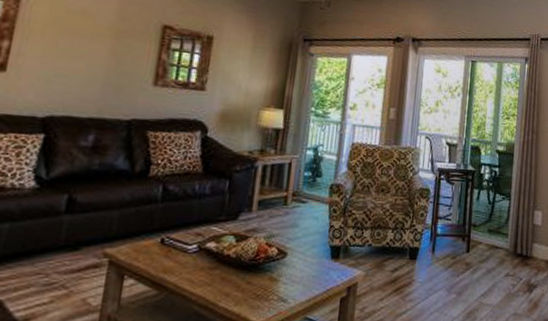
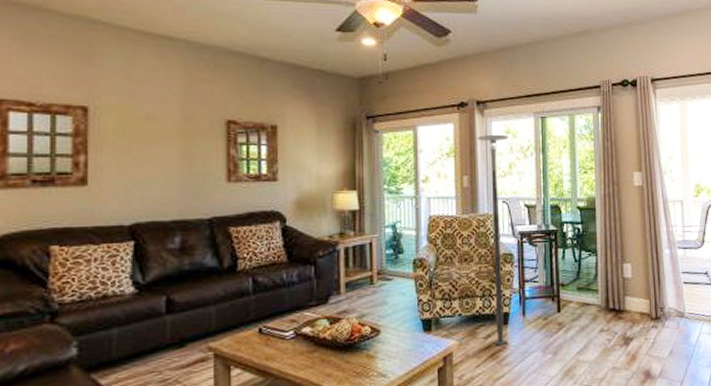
pole: none [398,71,440,280] -> present [478,134,510,345]

